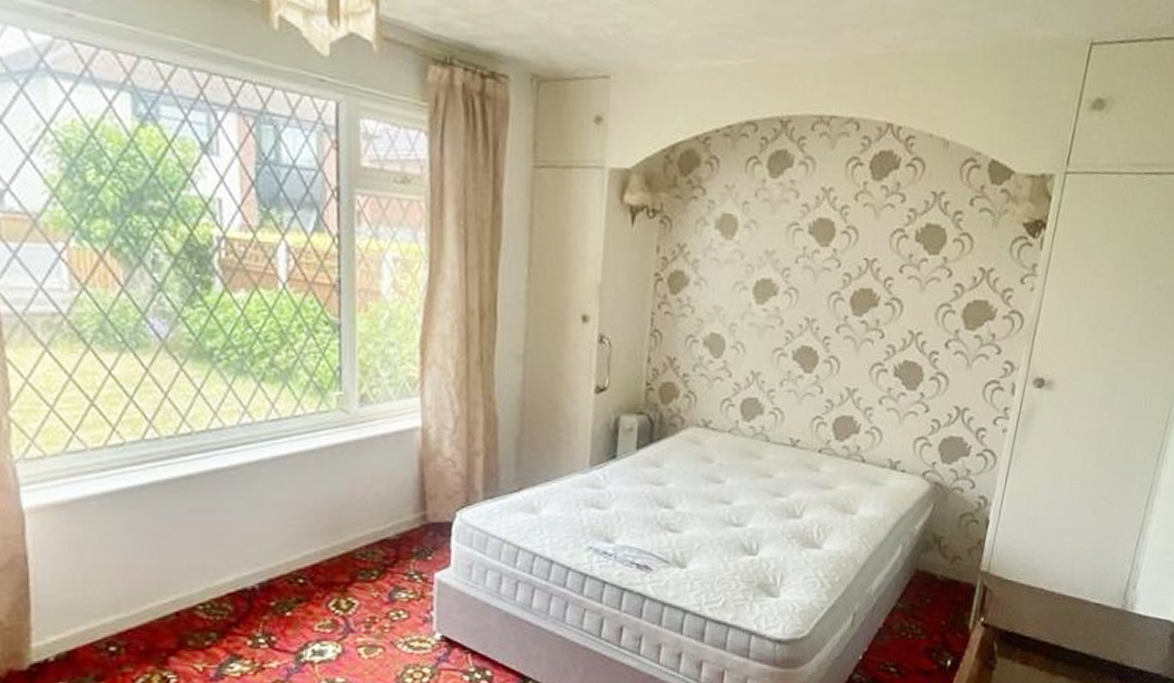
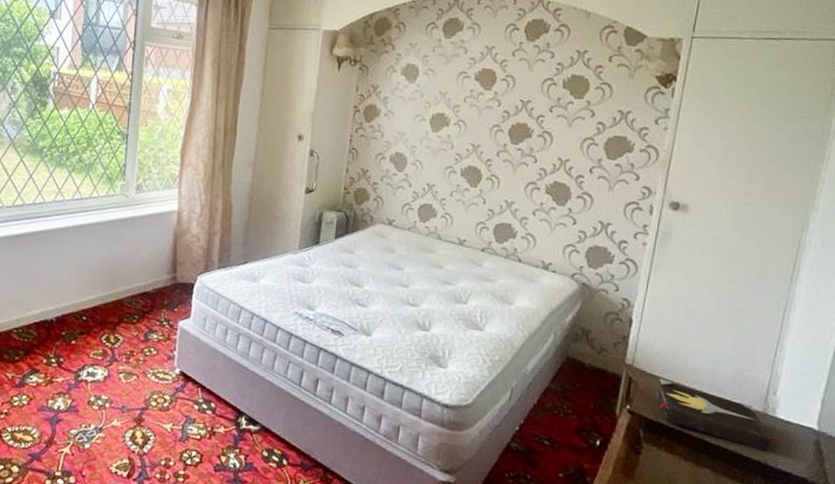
hardback book: none [1012,584,1136,651] -> present [656,378,779,452]

